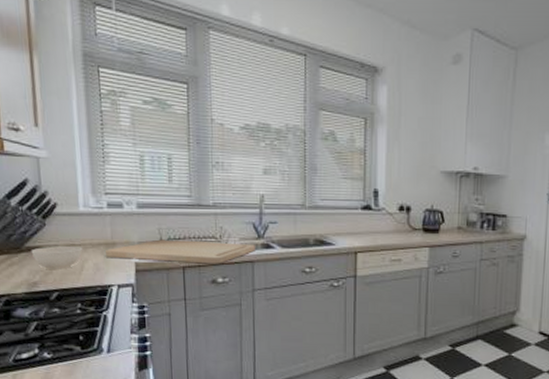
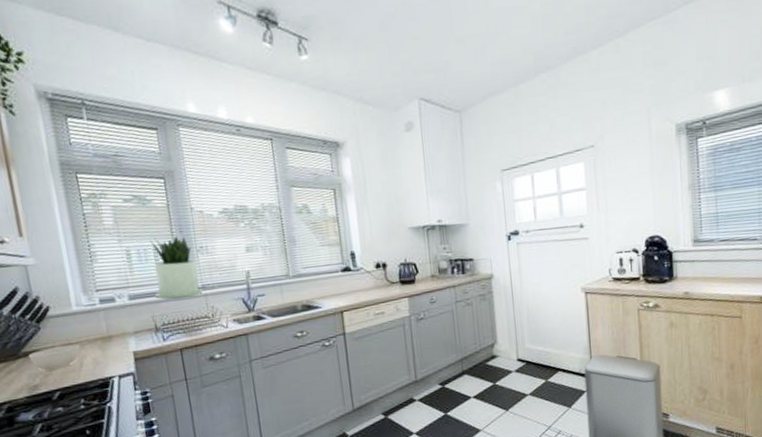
cutting board: present [106,239,255,264] -> none [103,318,248,351]
planter: none [163,146,213,215] -> present [150,235,203,300]

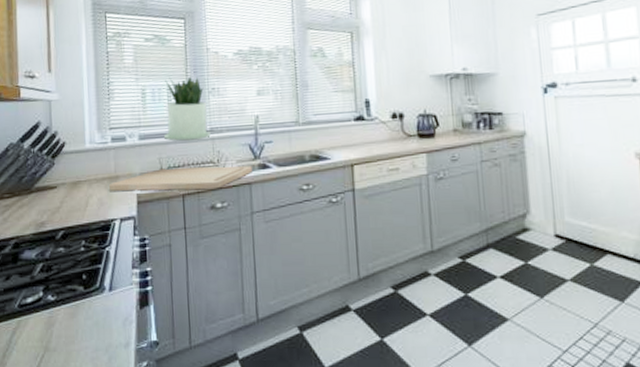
soup bowl: present [28,344,80,371] -> none [40,183,88,208]
cutting board: none [103,318,248,351] -> present [109,165,252,192]

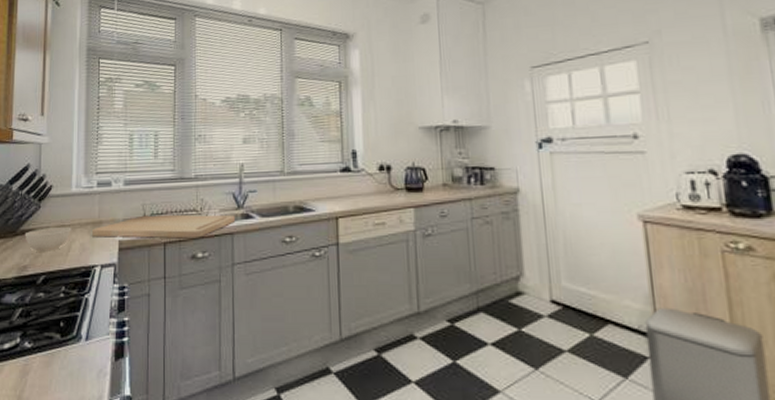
soup bowl: none [40,183,88,208] -> present [25,227,71,252]
planter: present [163,76,211,142] -> none [148,122,195,189]

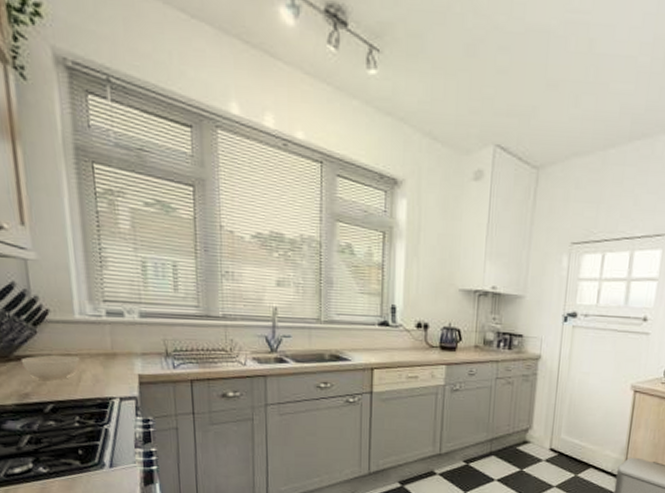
cutting board: present [92,214,235,239] -> none [105,351,268,378]

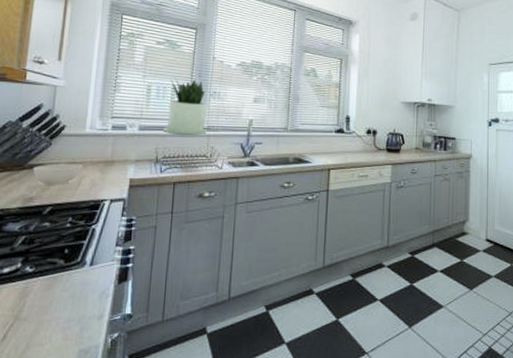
planter: none [168,253,223,326] -> present [162,78,207,136]

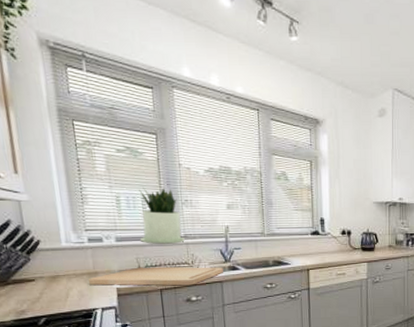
soup bowl: present [33,164,83,185] -> none [17,277,67,298]
cutting board: none [104,158,241,180] -> present [89,266,223,286]

